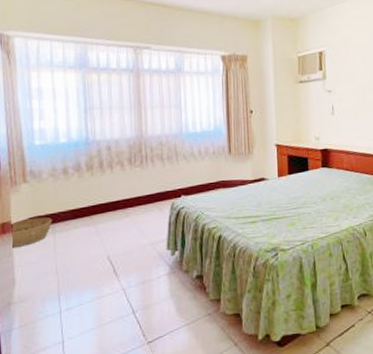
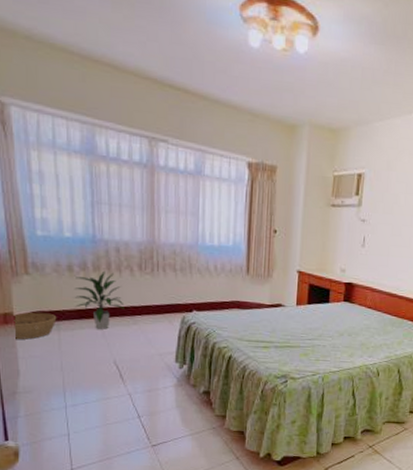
indoor plant: none [69,169,116,226] -> present [74,270,125,329]

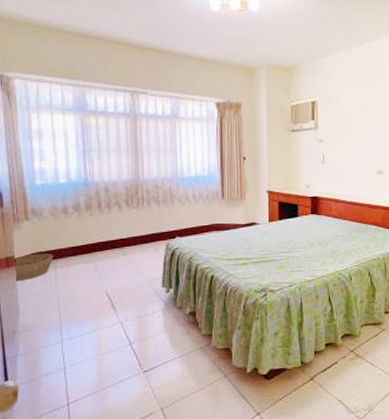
indoor plant: present [74,270,125,329] -> none [69,209,114,263]

